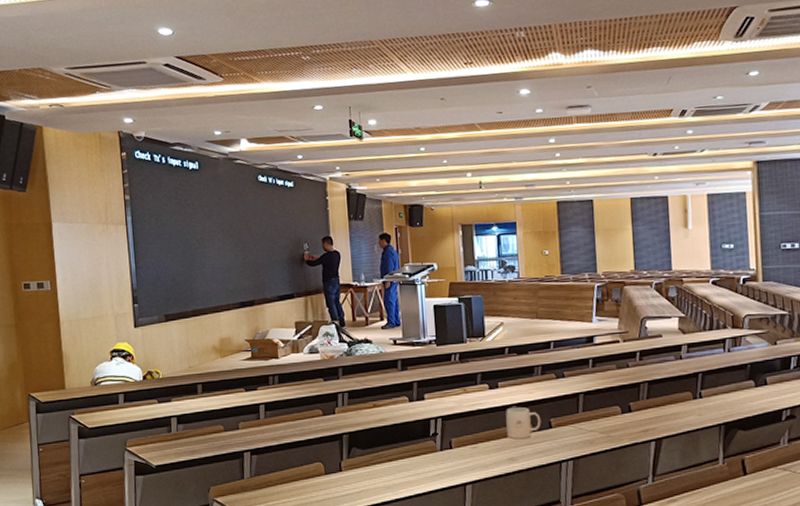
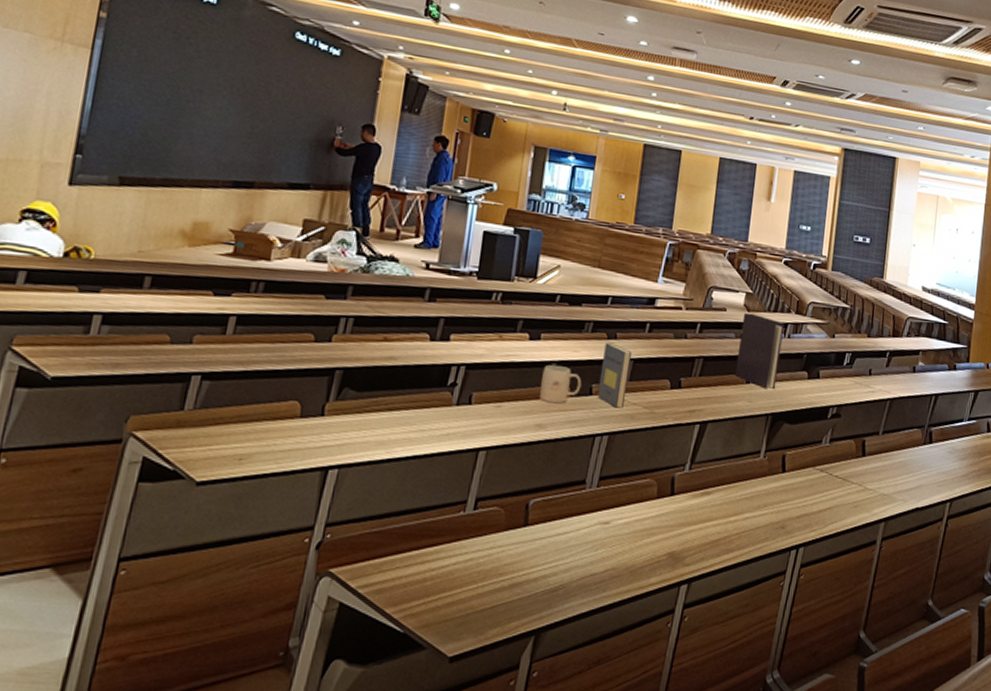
book: none [555,381,582,436] -> present [597,342,633,409]
binder: none [679,335,724,402] -> present [735,312,785,389]

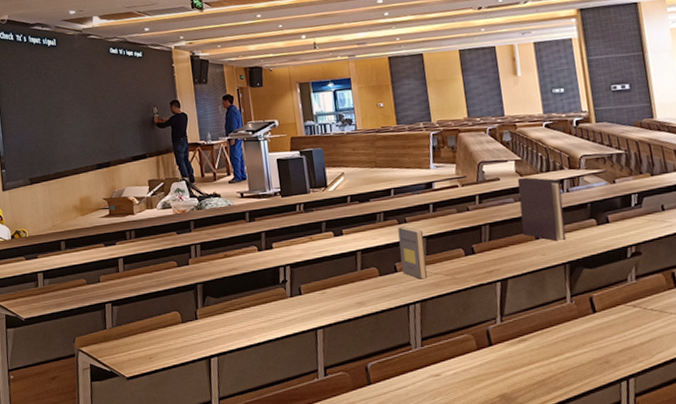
mug: present [539,365,582,404] -> none [351,253,387,284]

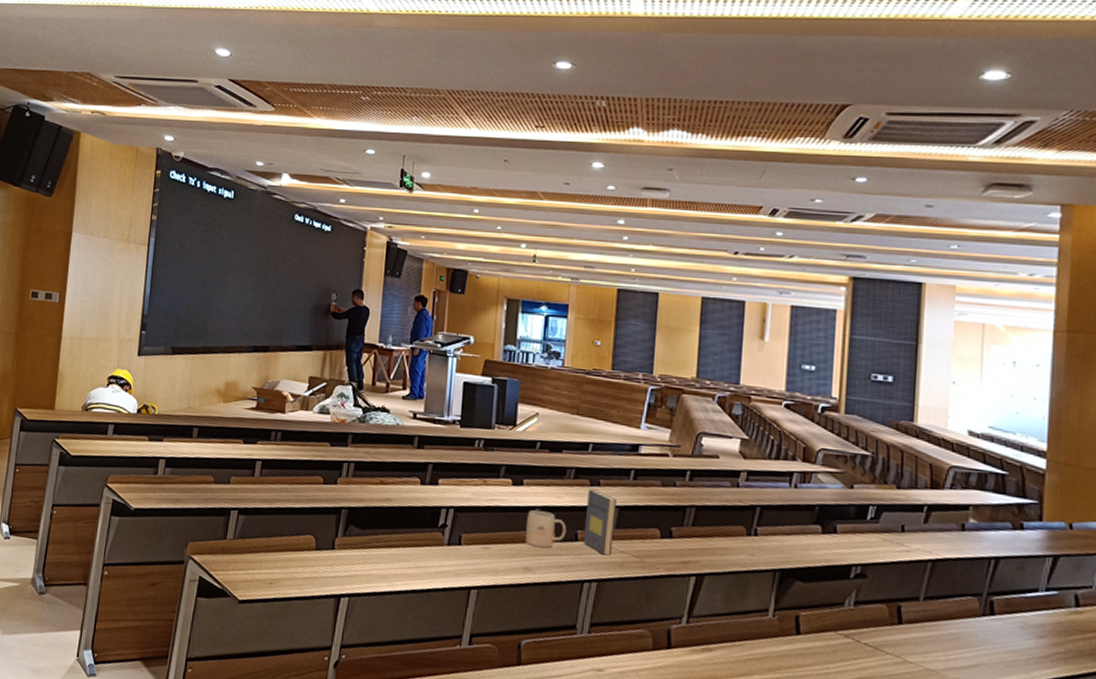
mug: none [351,253,387,284] -> present [525,510,567,548]
binder: present [517,177,567,242] -> none [733,460,790,543]

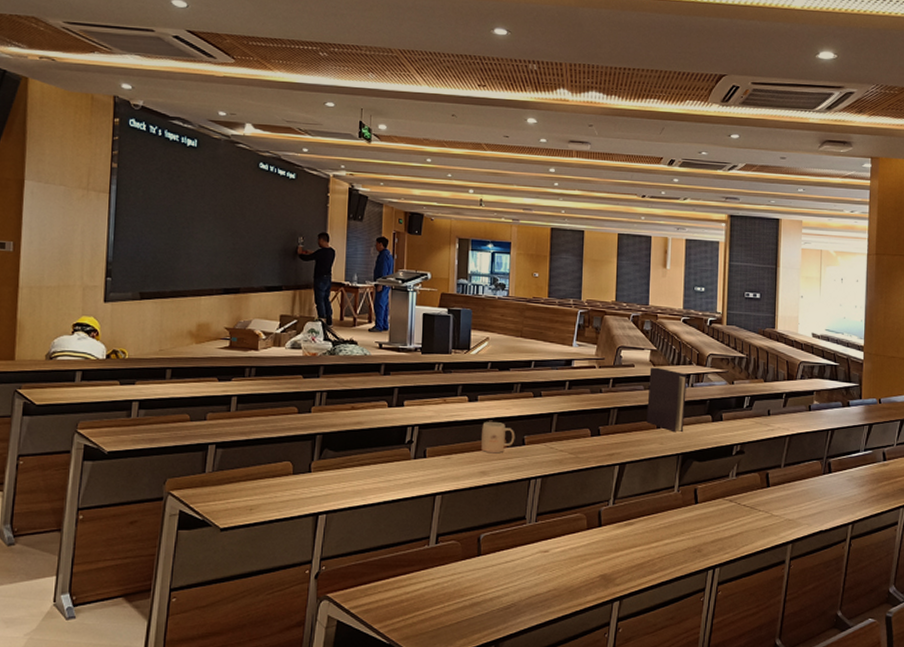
book: present [583,489,618,556] -> none [529,400,556,455]
binder: none [733,460,790,543] -> present [647,367,688,433]

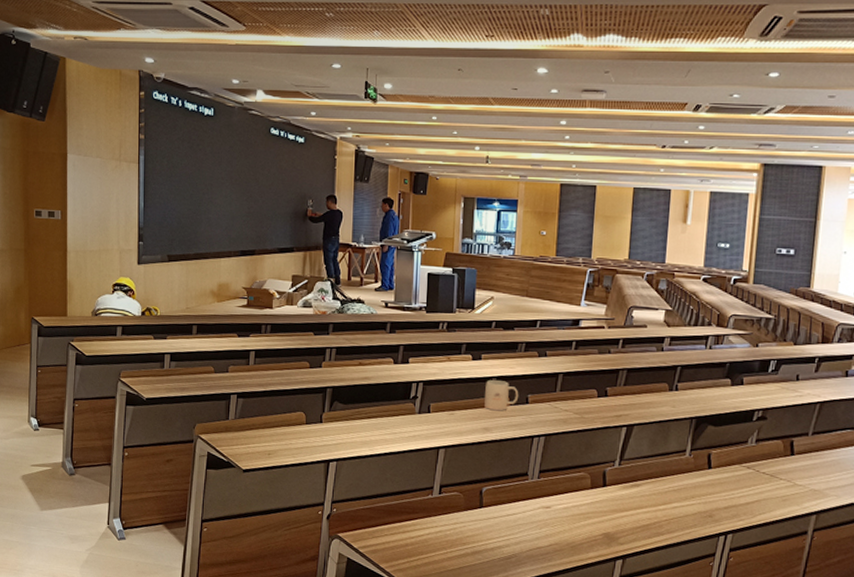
binder: present [647,367,688,433] -> none [658,328,706,396]

